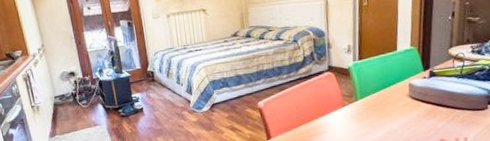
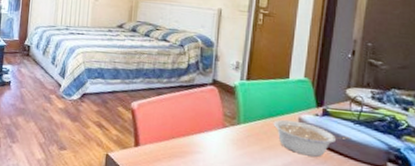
legume: none [387,86,456,115] -> present [273,119,351,157]

